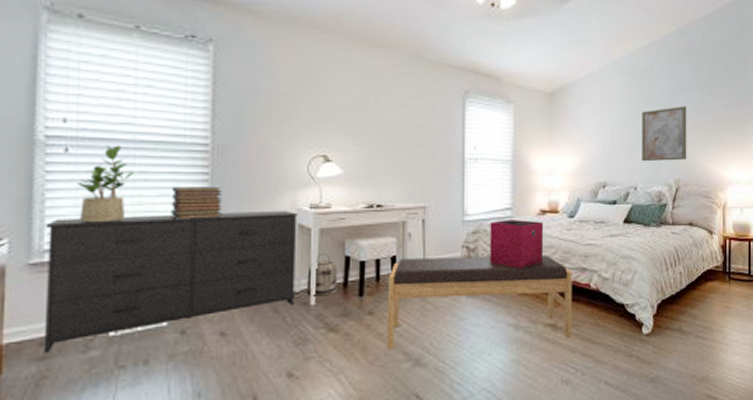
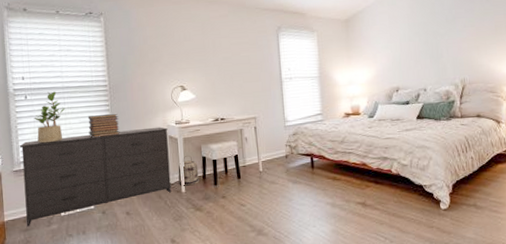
bench: present [387,255,572,350] -> none [233,148,380,223]
storage bin: present [490,220,544,269] -> none [305,122,350,161]
wall art: present [642,106,687,162] -> none [426,16,471,67]

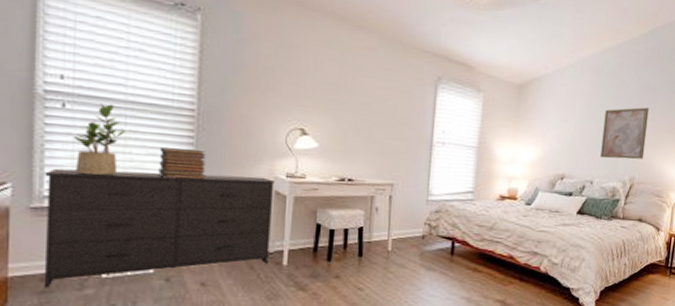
basket: present [178,156,199,186] -> none [280,220,309,258]
wall art: none [426,16,471,67] -> present [600,107,649,160]

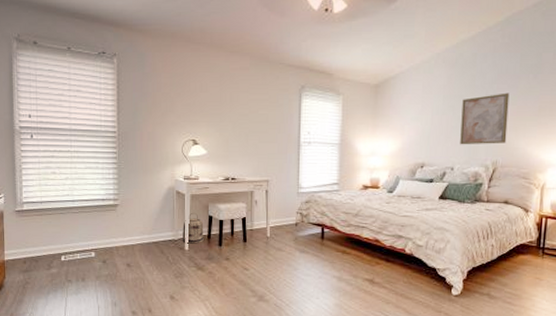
dresser: present [43,168,275,288] -> none [23,180,176,268]
potted plant: present [73,103,126,176] -> none [39,133,72,186]
book stack: present [158,147,207,180] -> none [94,162,126,185]
basket: none [280,220,309,258] -> present [183,213,204,244]

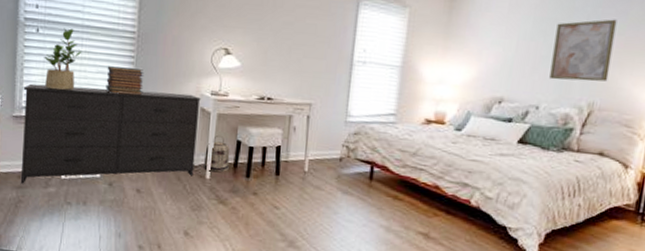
dresser: none [23,180,176,268] -> present [20,83,201,184]
potted plant: none [39,133,72,186] -> present [44,28,82,91]
book stack: none [94,162,126,185] -> present [106,66,145,95]

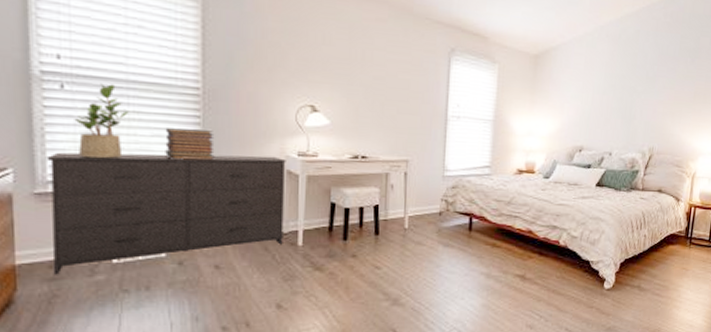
basket: present [204,136,230,173] -> none [295,199,324,238]
wall art: present [549,19,617,82] -> none [619,75,669,130]

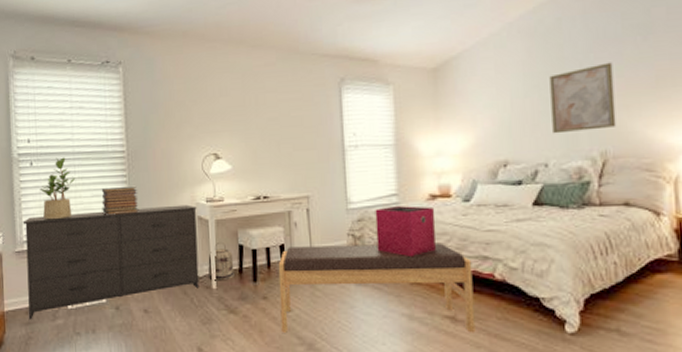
basket: none [295,199,324,238] -> present [208,243,234,281]
bench: none [368,208,544,289] -> present [278,243,476,333]
storage bin: none [466,177,520,224] -> present [375,206,436,258]
wall art: none [619,75,669,130] -> present [549,62,617,134]

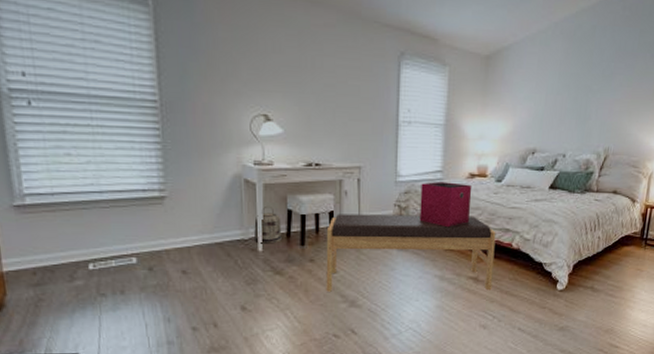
dresser: present [23,204,199,320] -> none [21,165,244,281]
potted plant: present [40,157,76,220] -> none [43,99,93,172]
book stack: present [101,187,139,215] -> none [127,141,176,171]
wall art: present [549,62,617,134] -> none [573,72,626,130]

